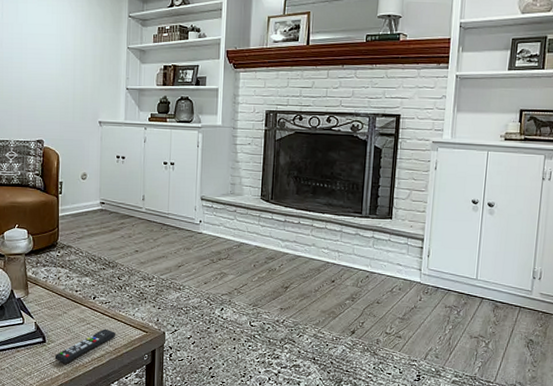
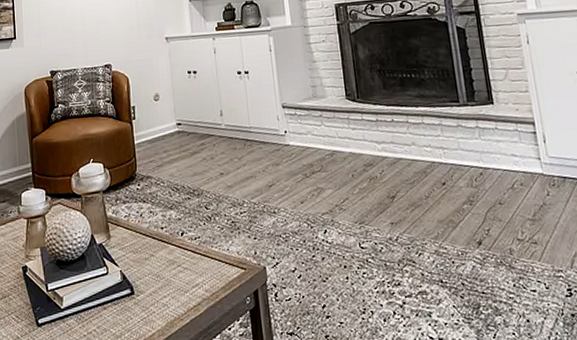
remote control: present [54,328,116,364] -> none [145,270,212,319]

